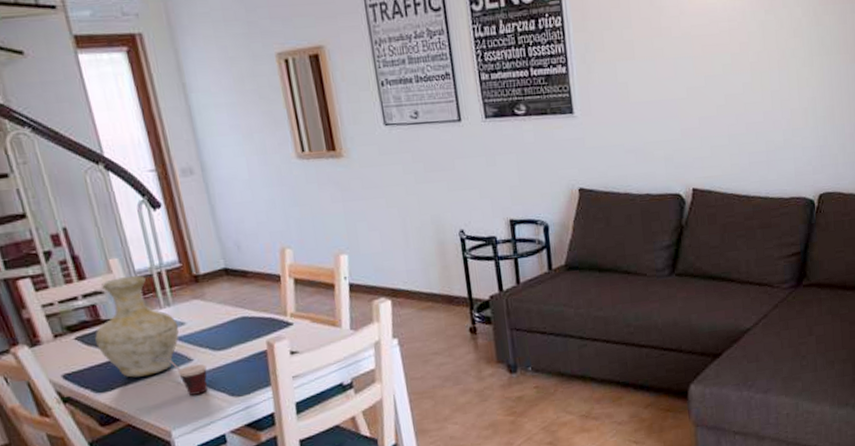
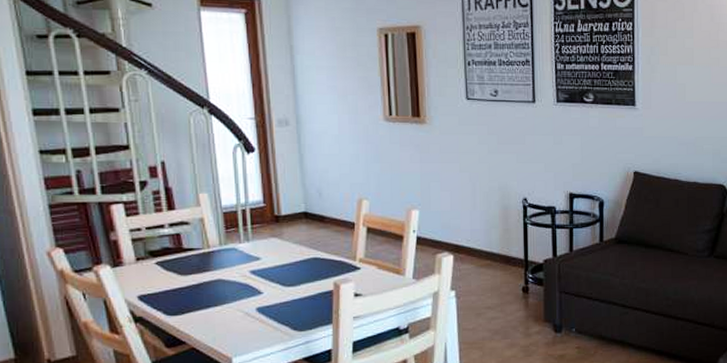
vase: present [95,275,179,378] -> none [175,211,254,304]
cup: present [152,357,207,395] -> none [225,287,274,326]

